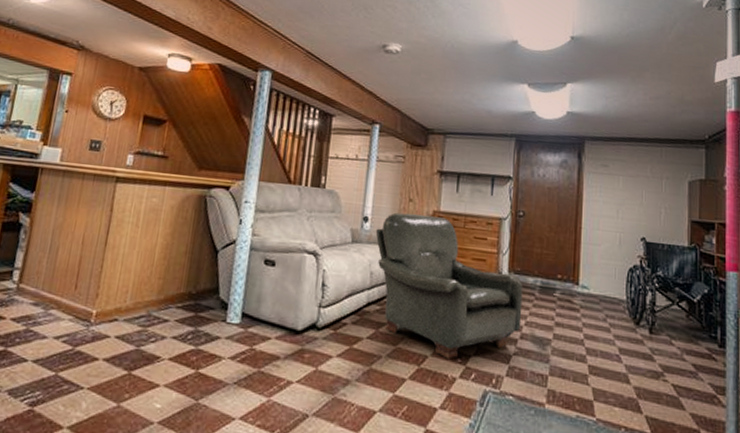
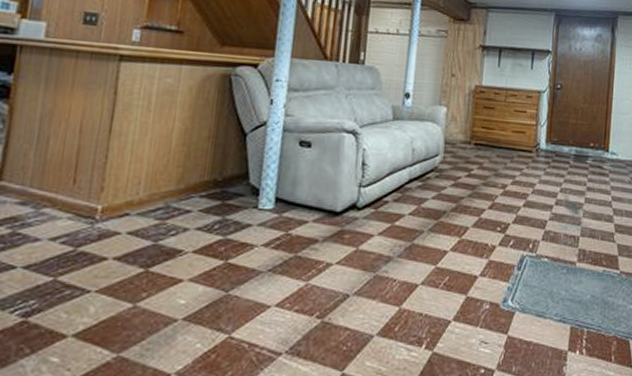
armchair: present [375,212,523,359] -> none [417,88,559,229]

